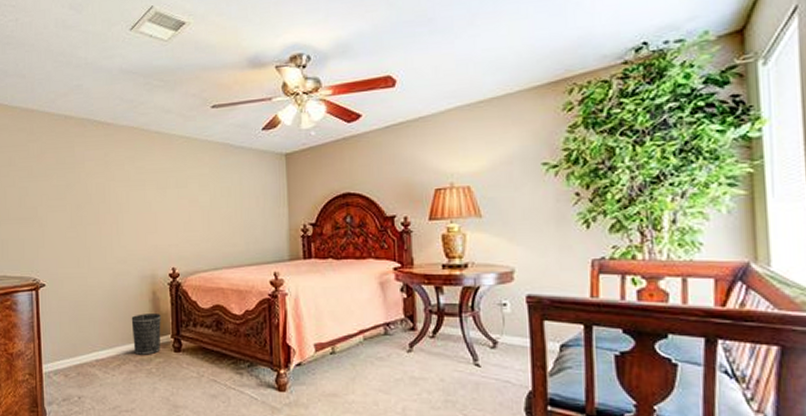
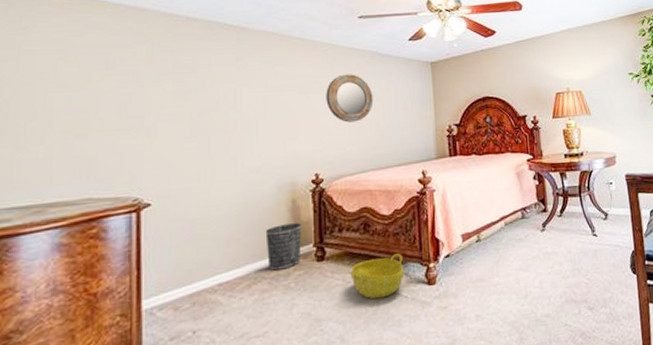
home mirror: none [181,168,226,218] -> present [326,74,374,123]
basket: none [202,355,255,396] -> present [348,253,405,299]

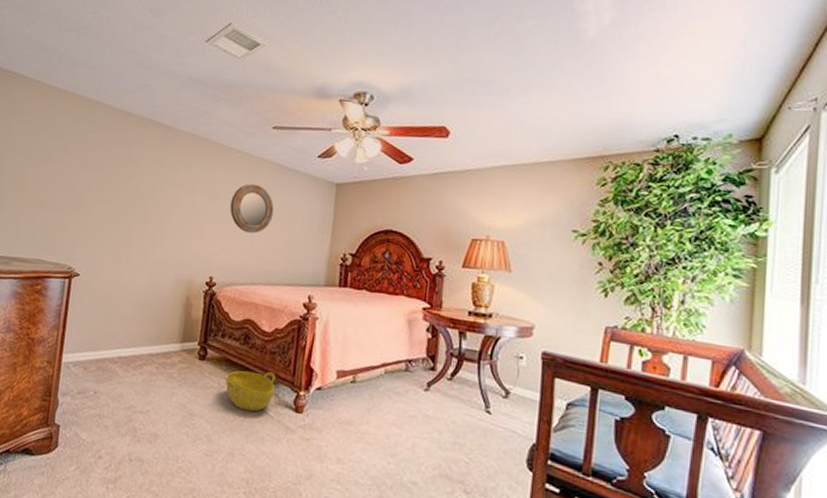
wastebasket: present [265,223,302,271] -> none [159,317,191,360]

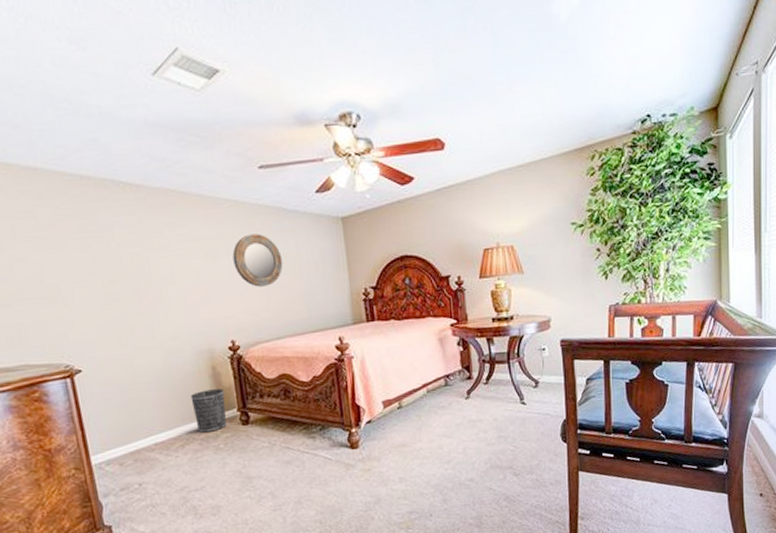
wastebasket: none [159,317,191,360] -> present [190,388,227,433]
basket: present [224,370,275,412] -> none [273,419,328,461]

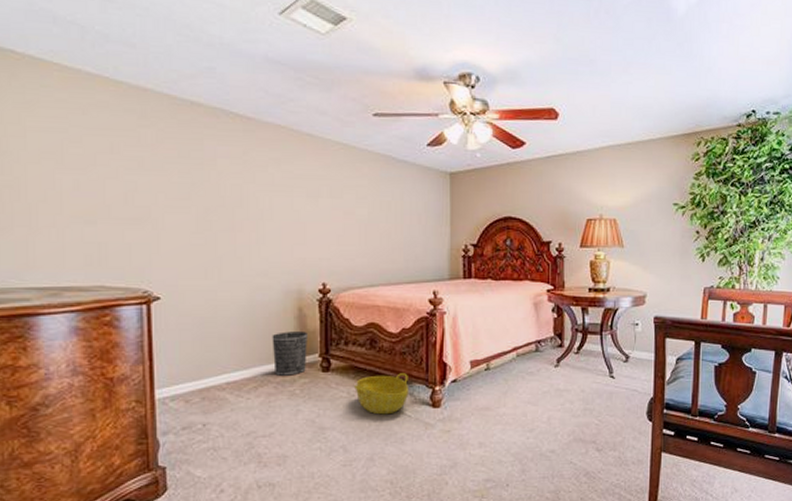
home mirror: present [232,233,283,287] -> none [336,178,386,232]
basket: none [273,419,328,461] -> present [353,373,409,415]

